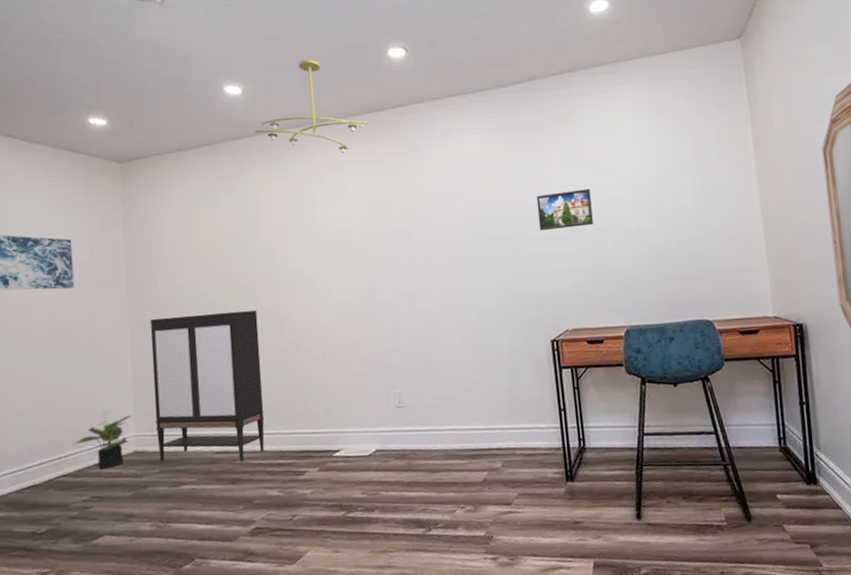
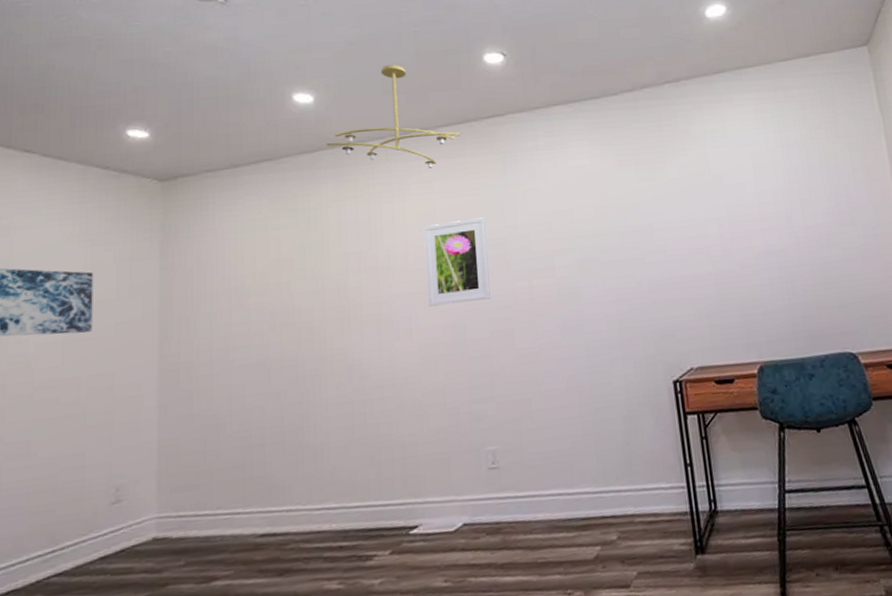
potted plant: present [73,415,132,470] -> none [73,491,154,565]
storage cabinet: present [150,310,265,462] -> none [183,354,325,550]
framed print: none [338,197,396,273] -> present [423,217,491,307]
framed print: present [536,188,593,231] -> none [652,205,718,254]

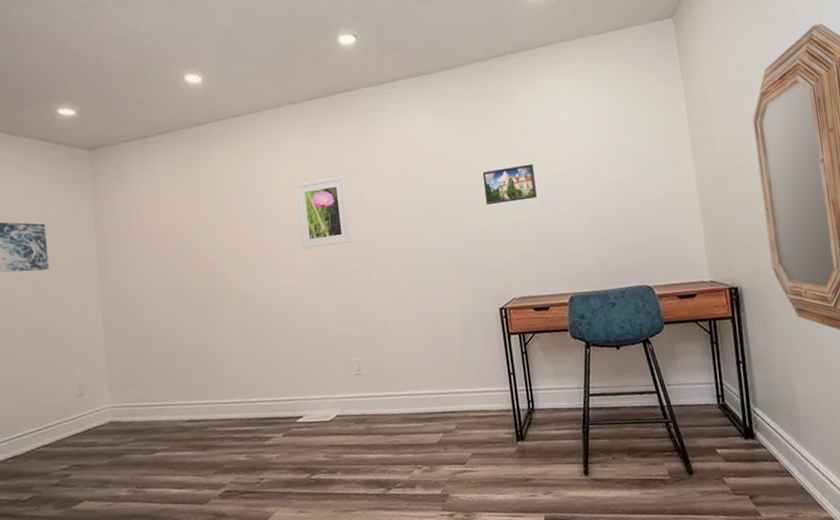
ceiling light fixture: present [326,65,461,168] -> none [214,48,322,136]
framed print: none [652,205,718,254] -> present [482,164,537,205]

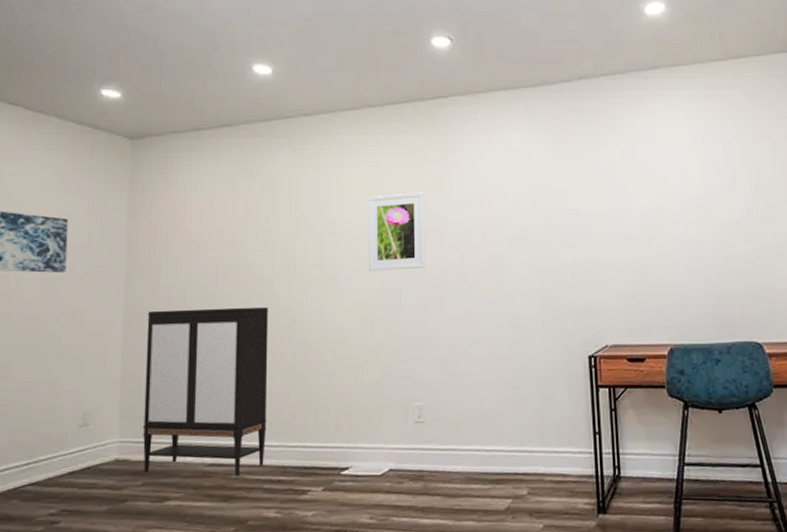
storage cabinet: none [121,287,232,430] -> present [142,307,269,477]
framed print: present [482,164,537,205] -> none [580,195,640,238]

